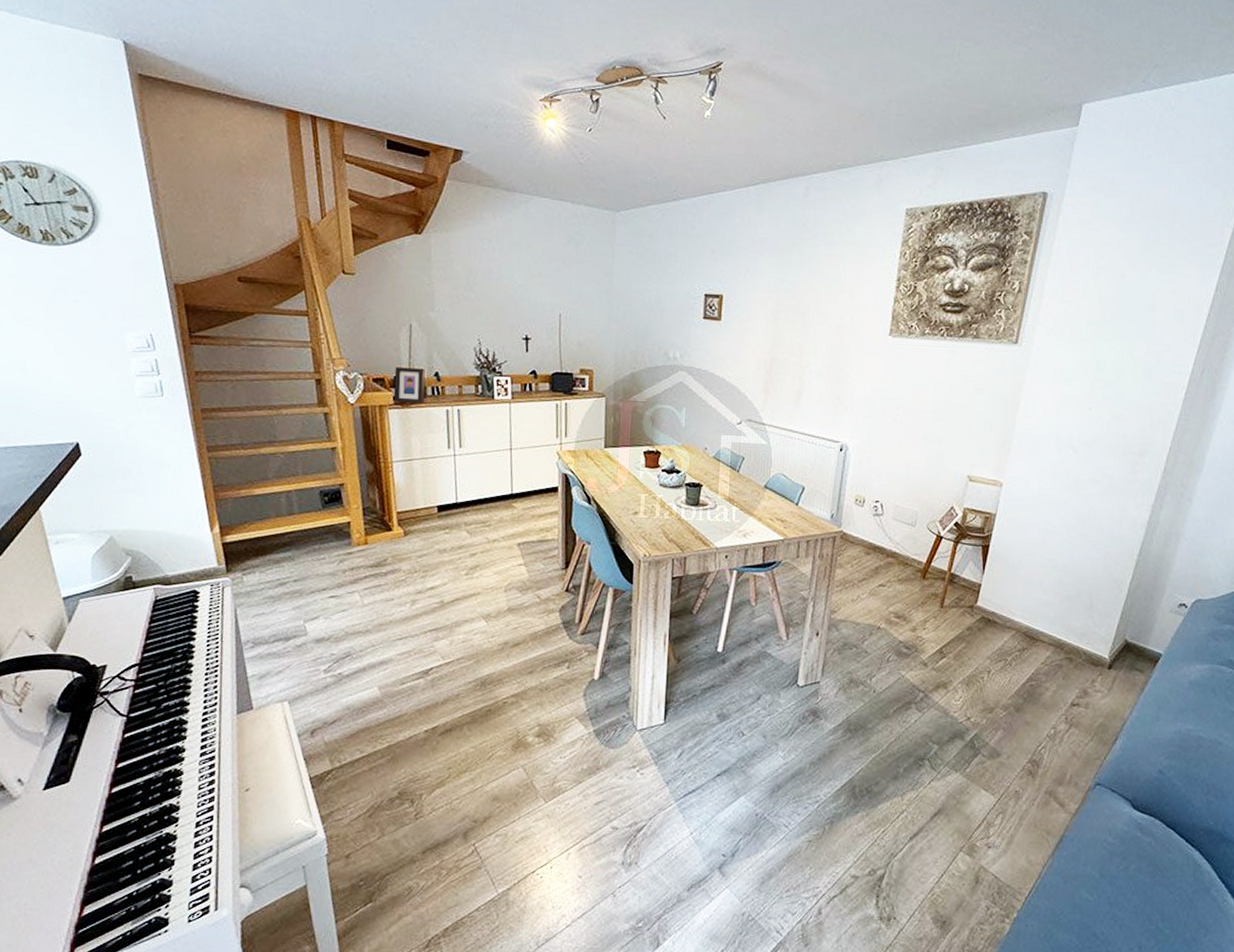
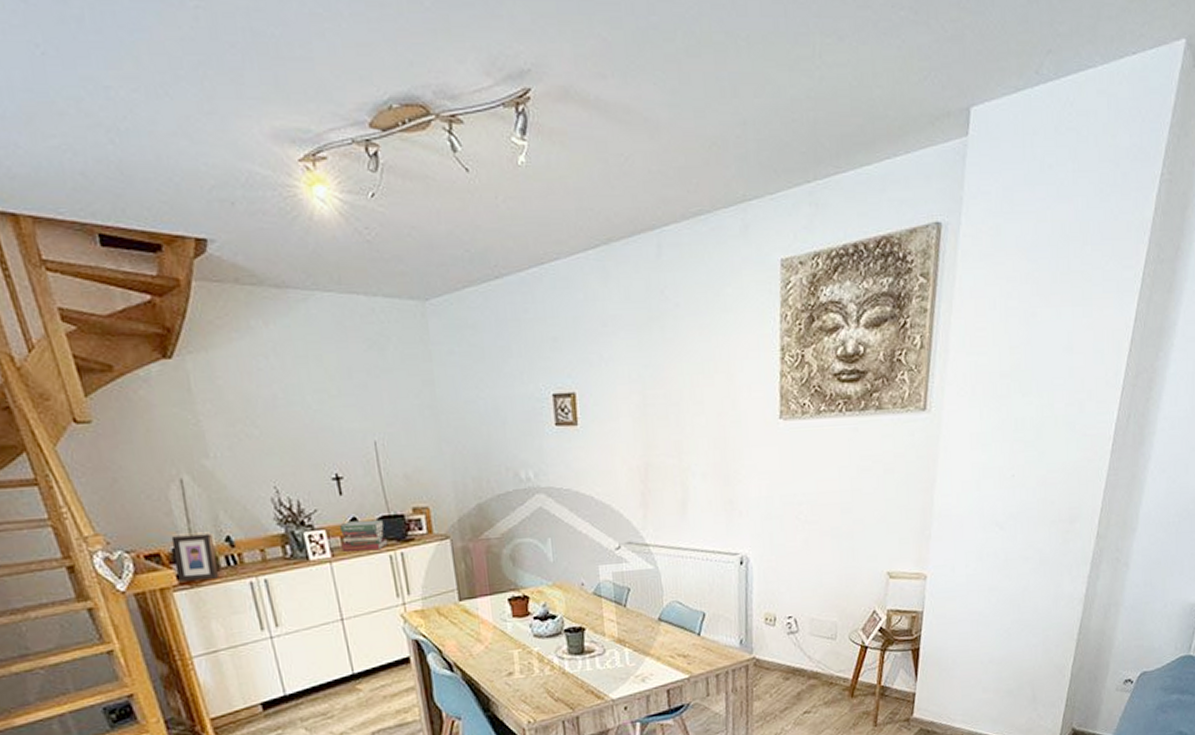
books: none [520,373,557,399] -> present [340,519,388,552]

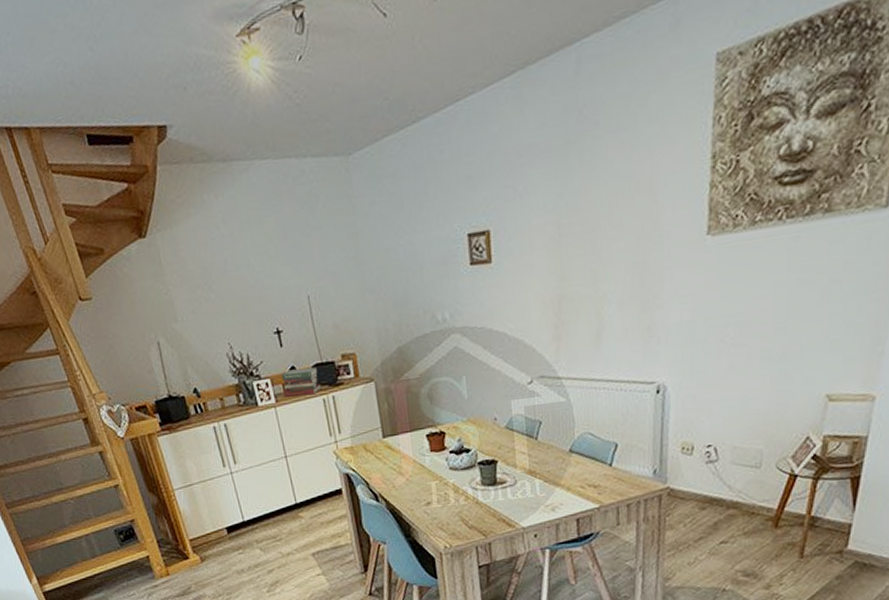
picture frame: present [171,533,220,582] -> none [153,386,191,428]

